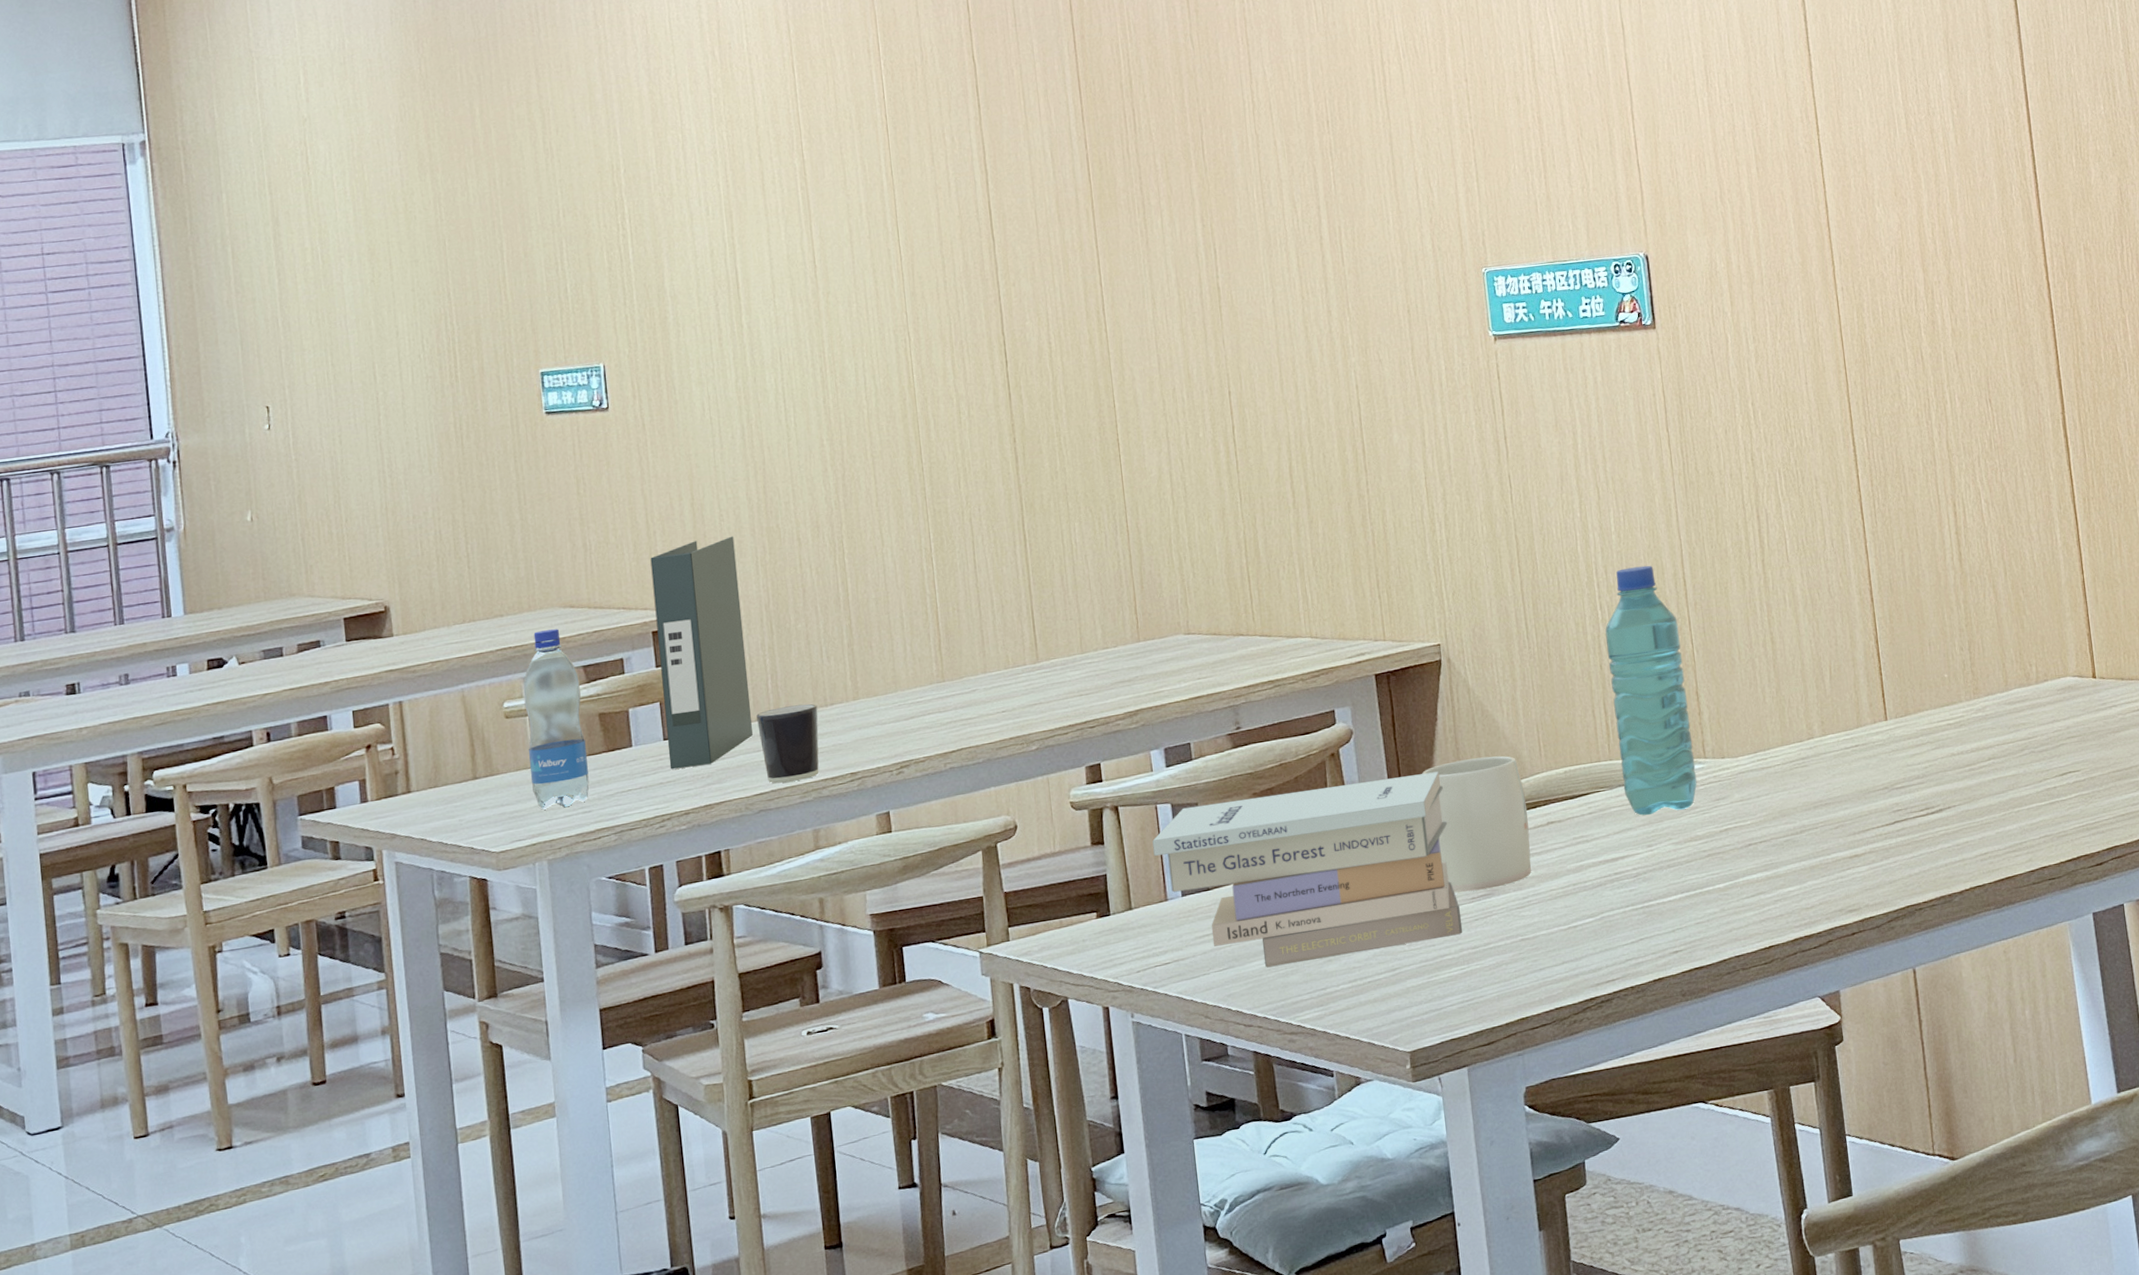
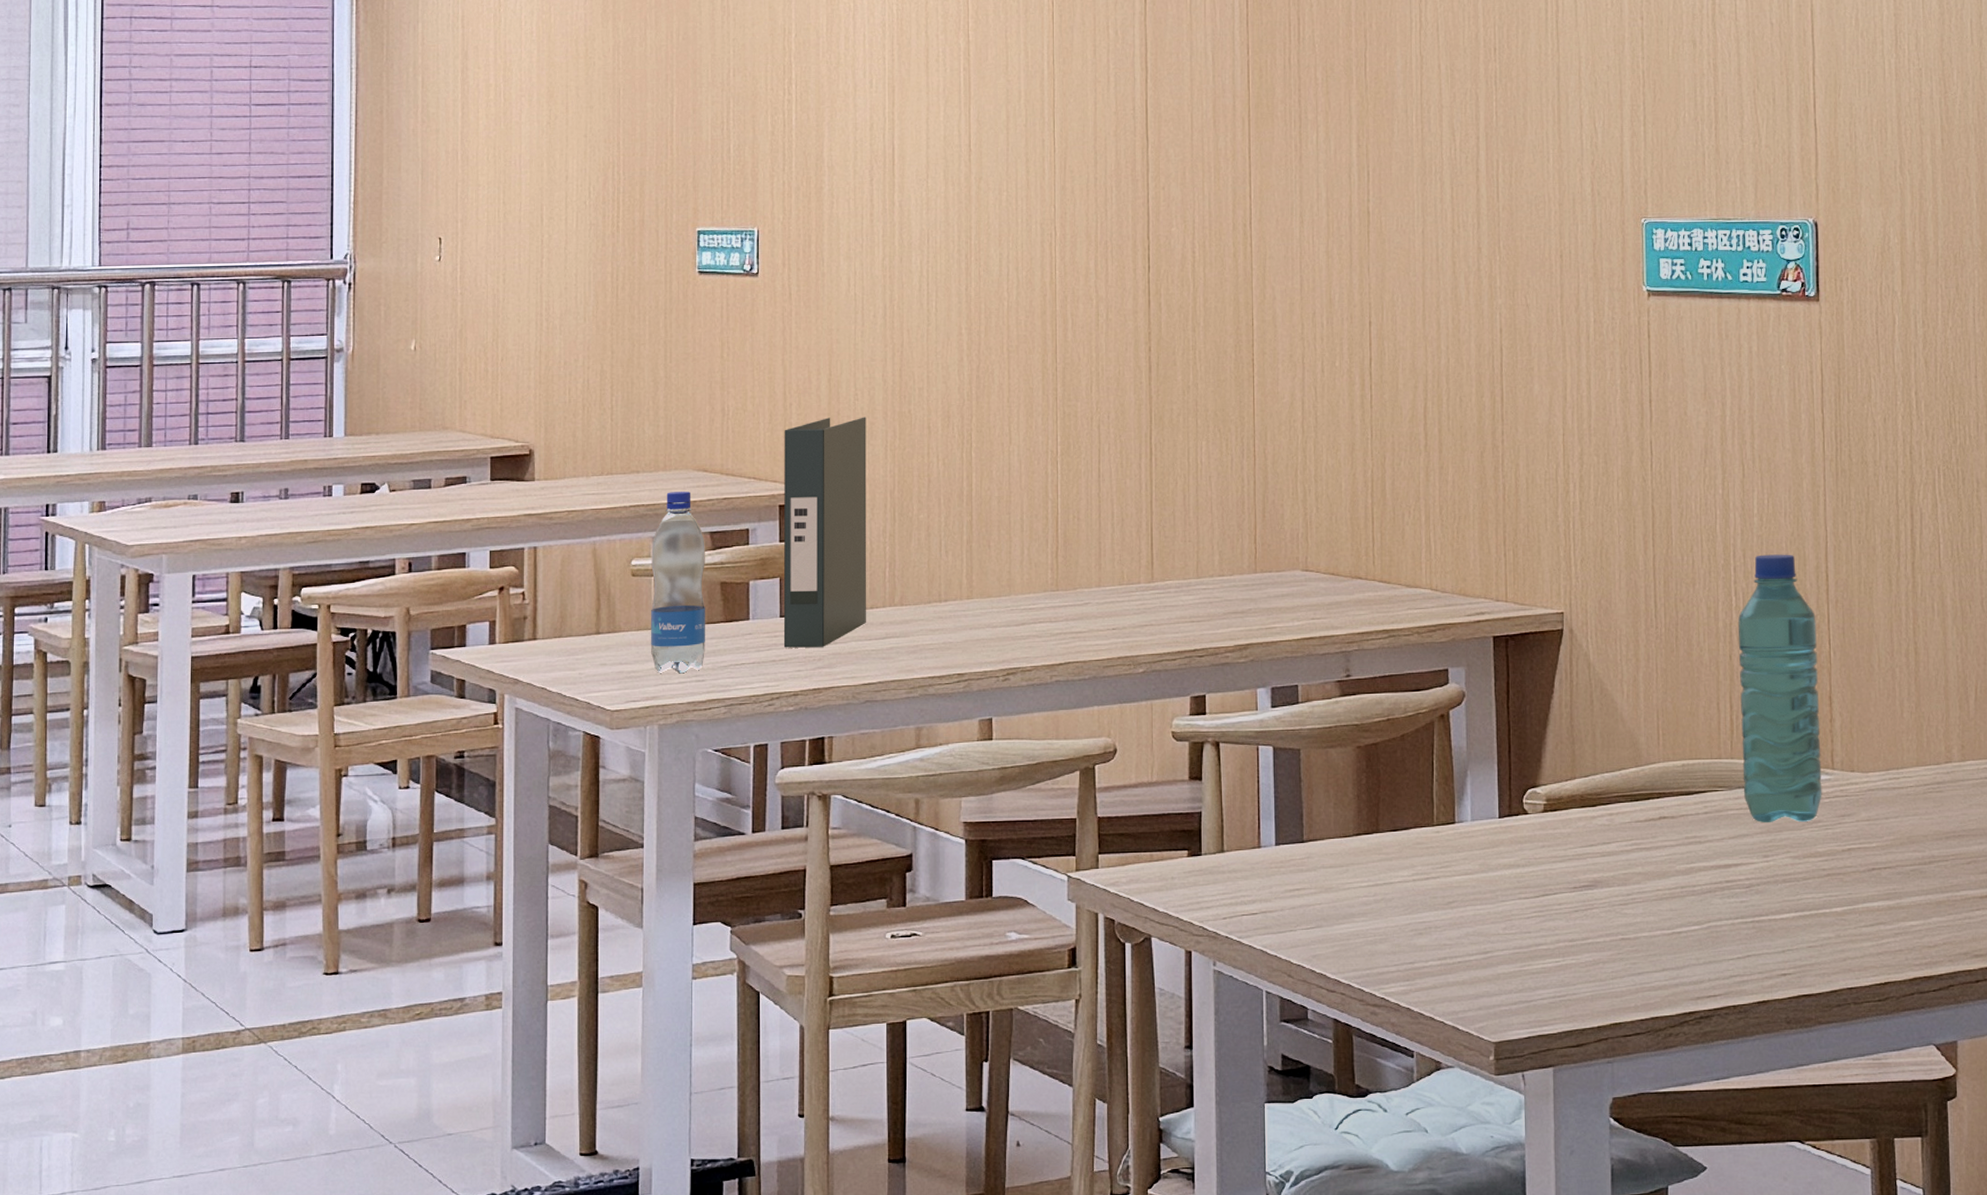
mug: present [756,704,819,784] -> none [872,597,932,675]
books: present [1152,771,1463,968] -> none [1251,748,1561,932]
mug: present [1422,755,1532,893] -> none [1533,738,1640,880]

